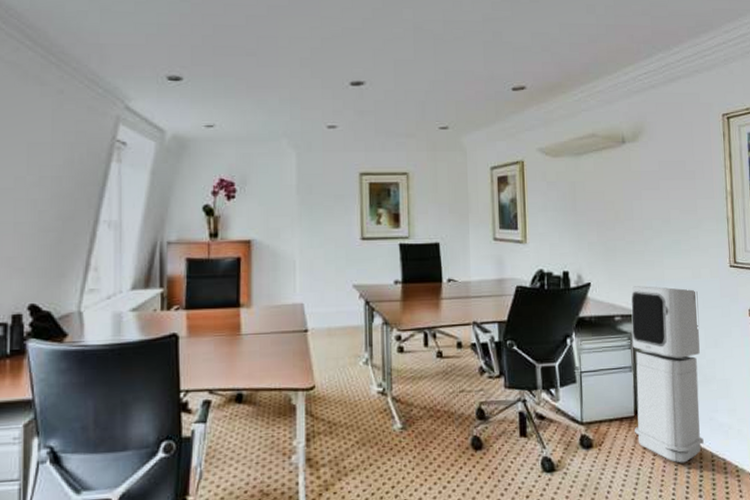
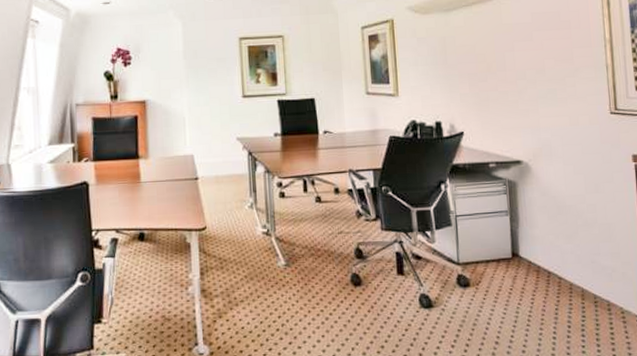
air purifier: present [631,286,704,463] -> none [505,134,586,304]

